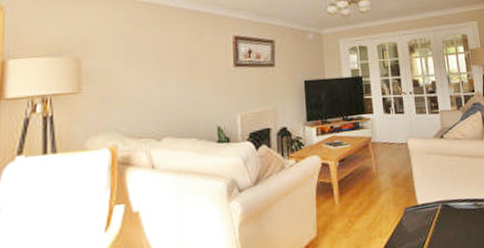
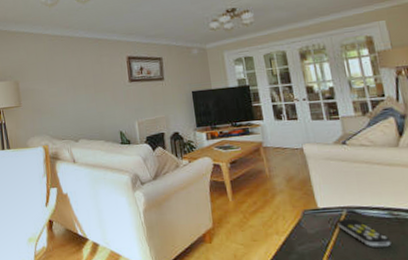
remote control: none [433,213,475,240] -> present [337,218,391,247]

